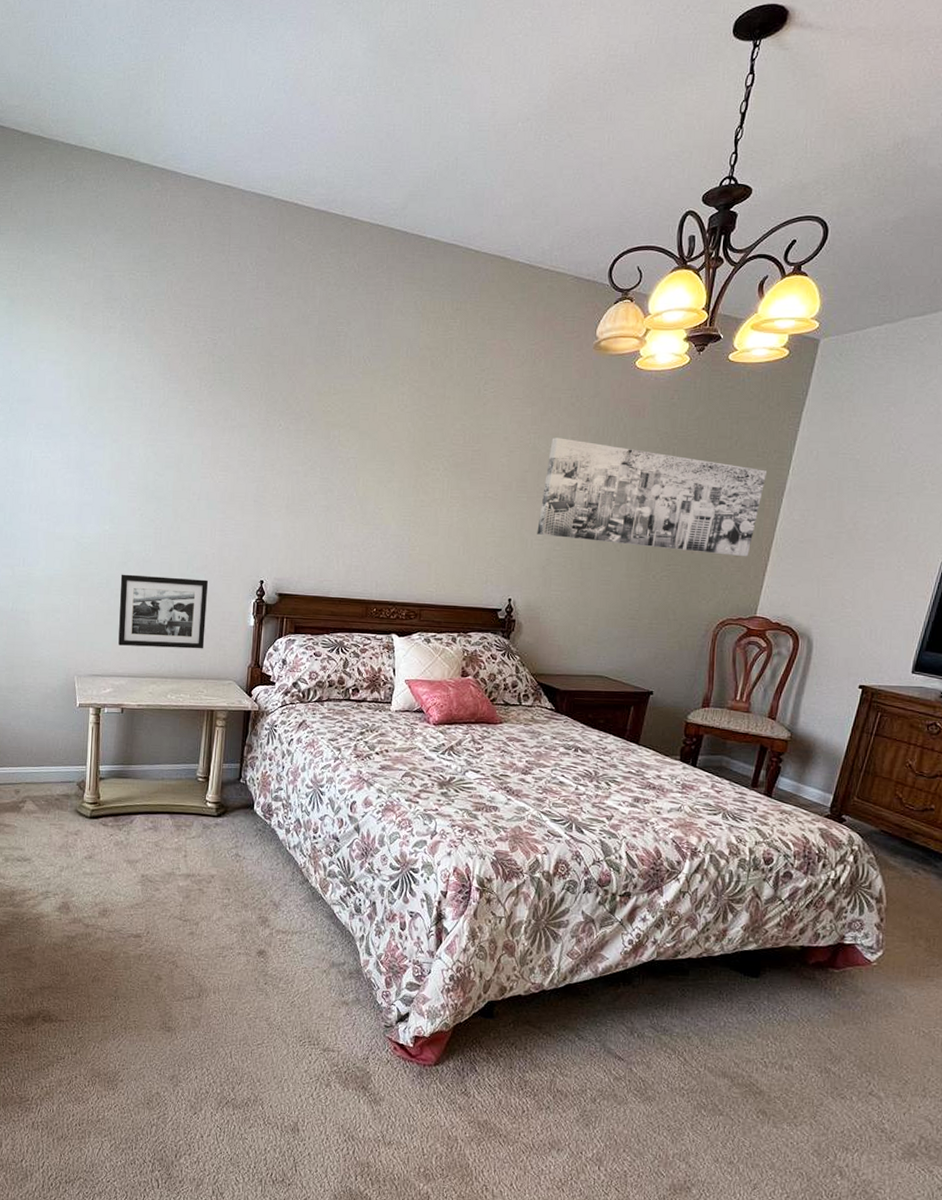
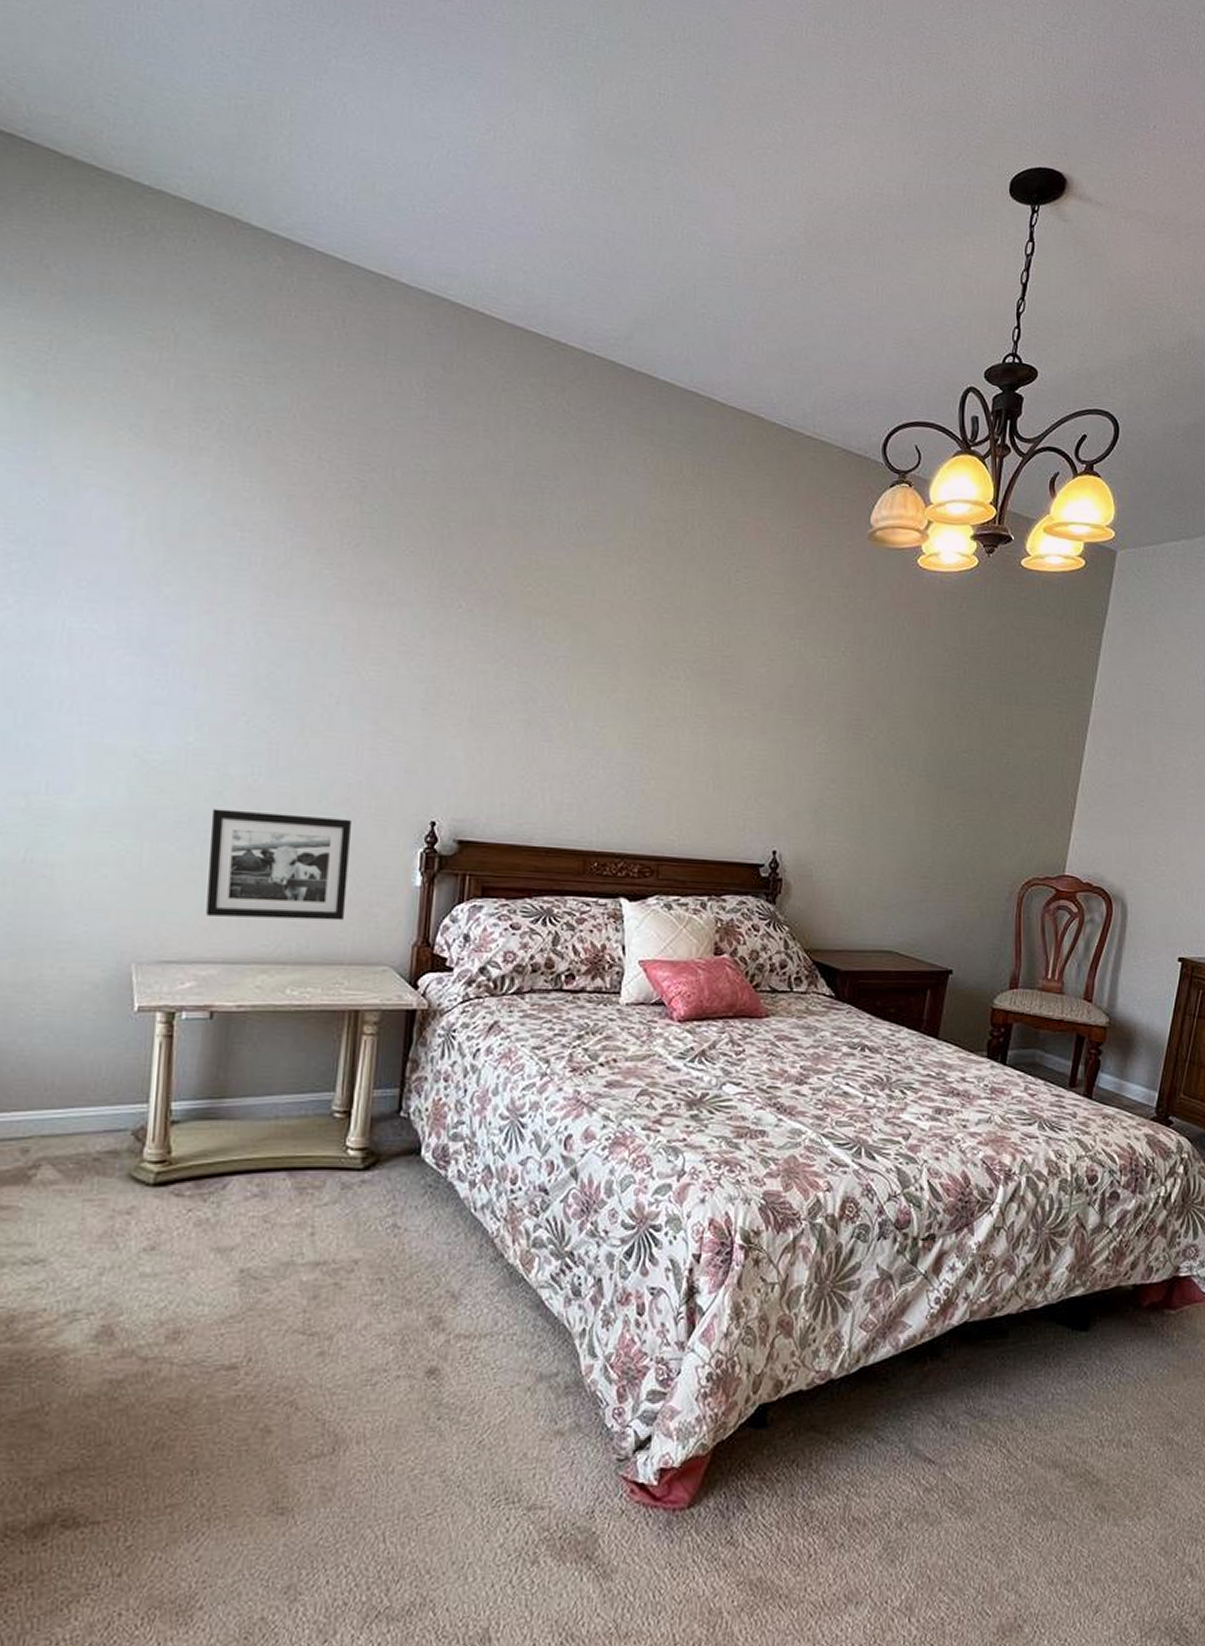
wall art: present [537,438,766,557] -> none [806,646,1068,803]

